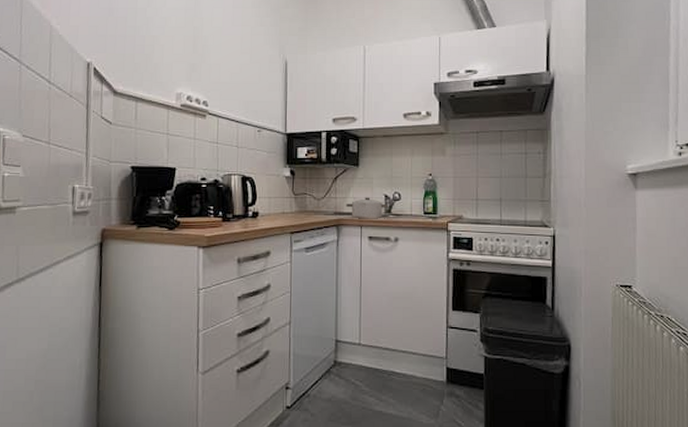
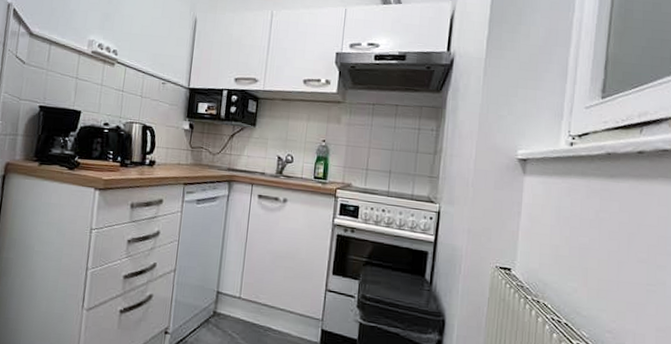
cooking pot: present [346,197,389,219] -> none [240,156,281,179]

